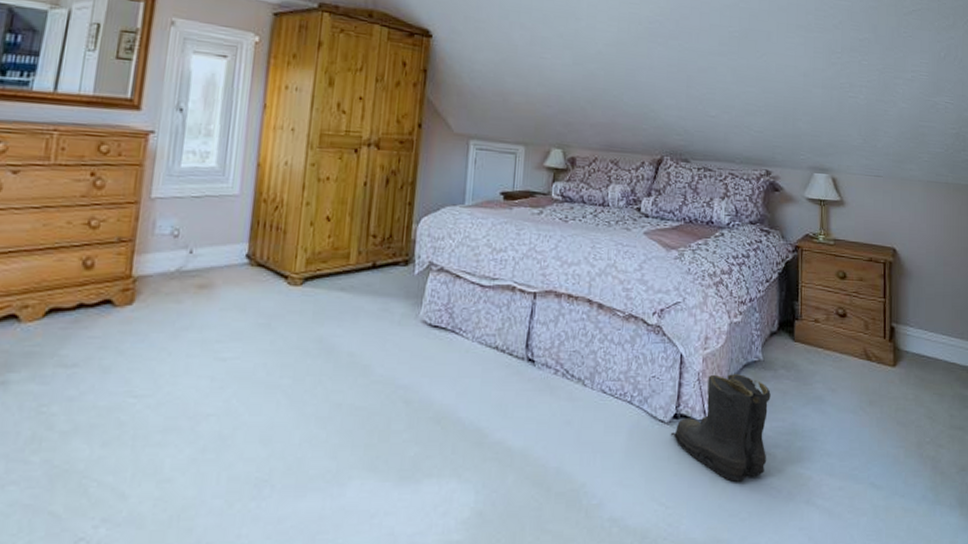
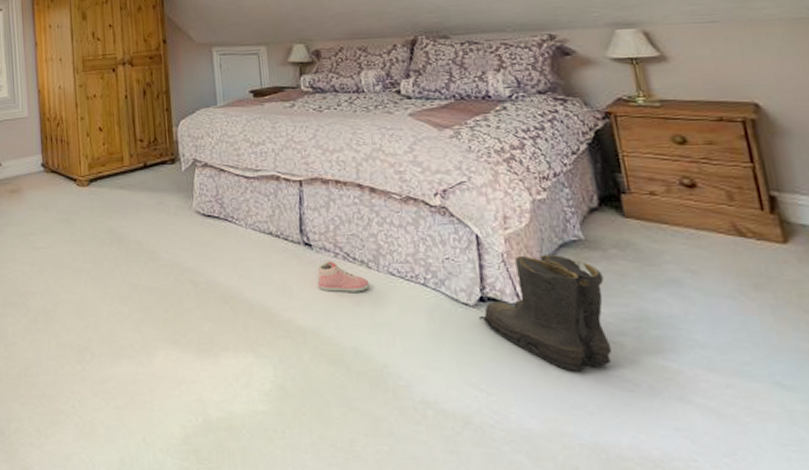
sneaker: none [533,378,582,410] -> present [317,261,369,292]

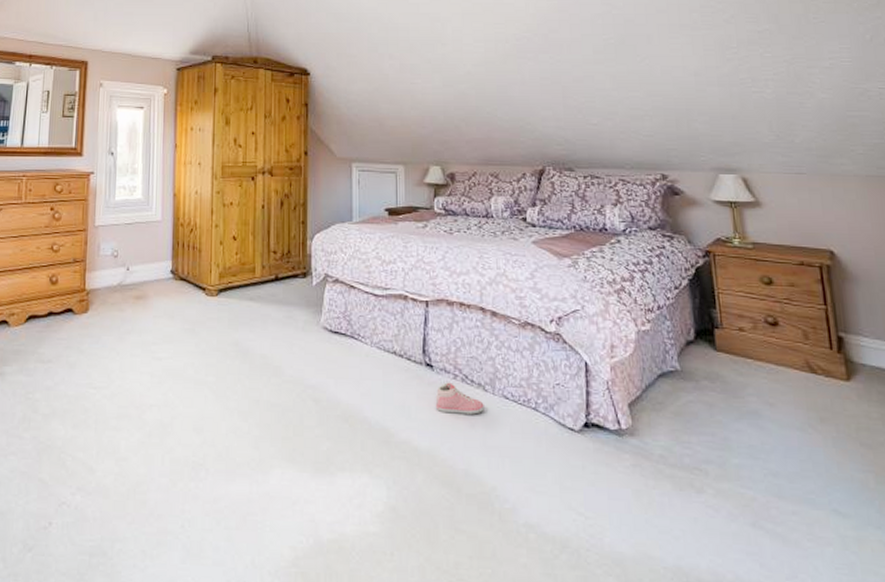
boots: present [478,255,611,371] -> none [582,383,697,497]

